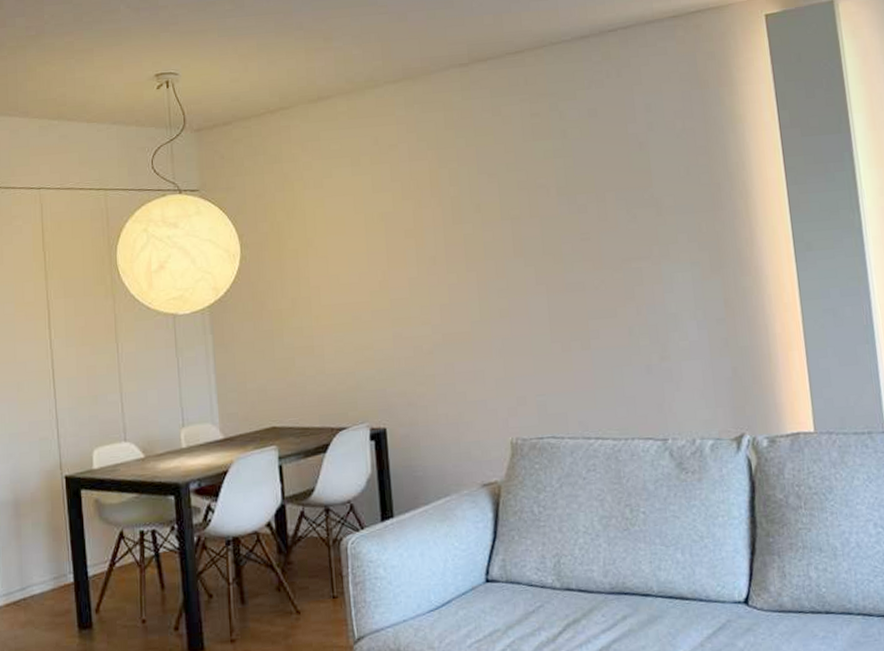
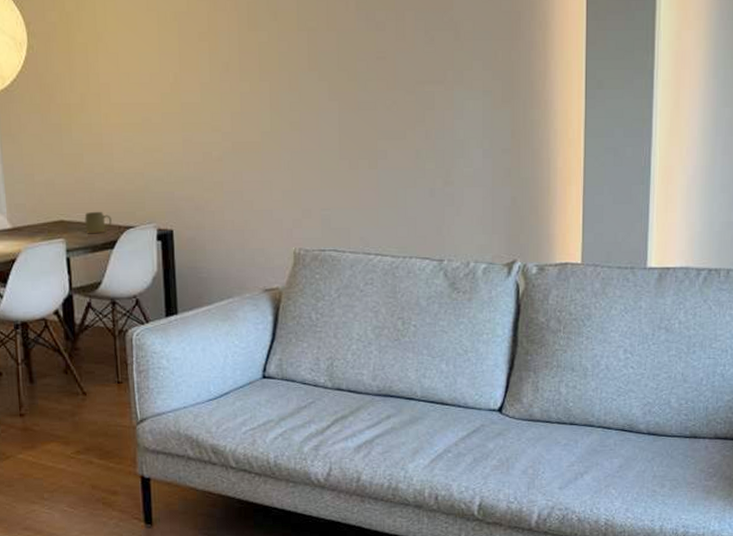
mug: none [296,414,324,438] -> present [84,211,112,233]

